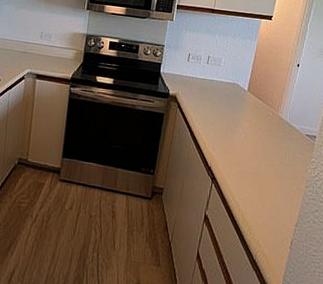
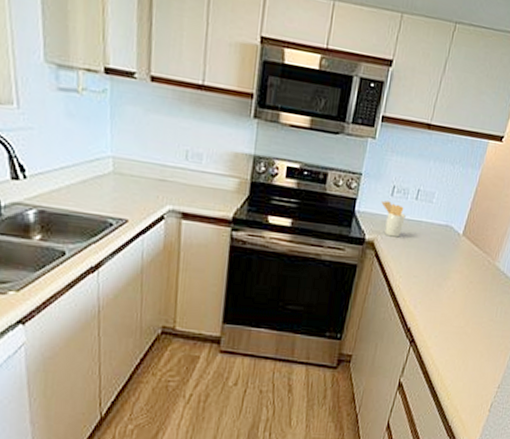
utensil holder: none [180,64,200,93] -> present [381,200,406,238]

